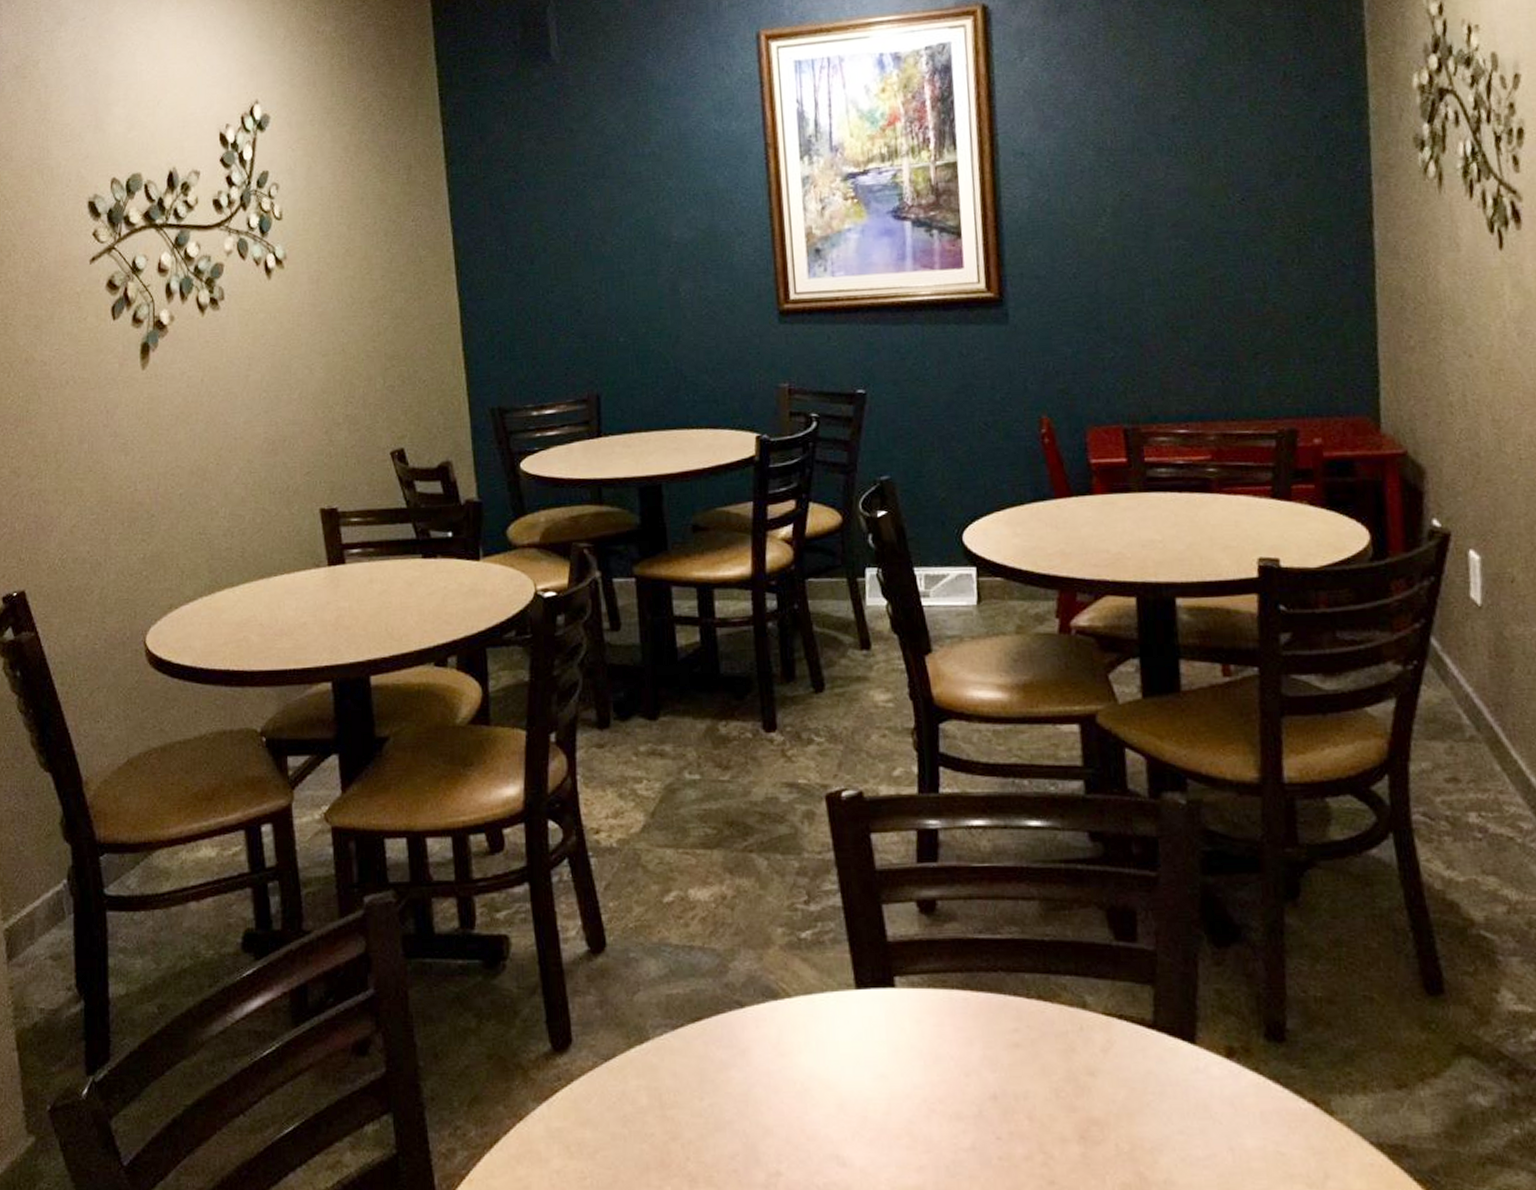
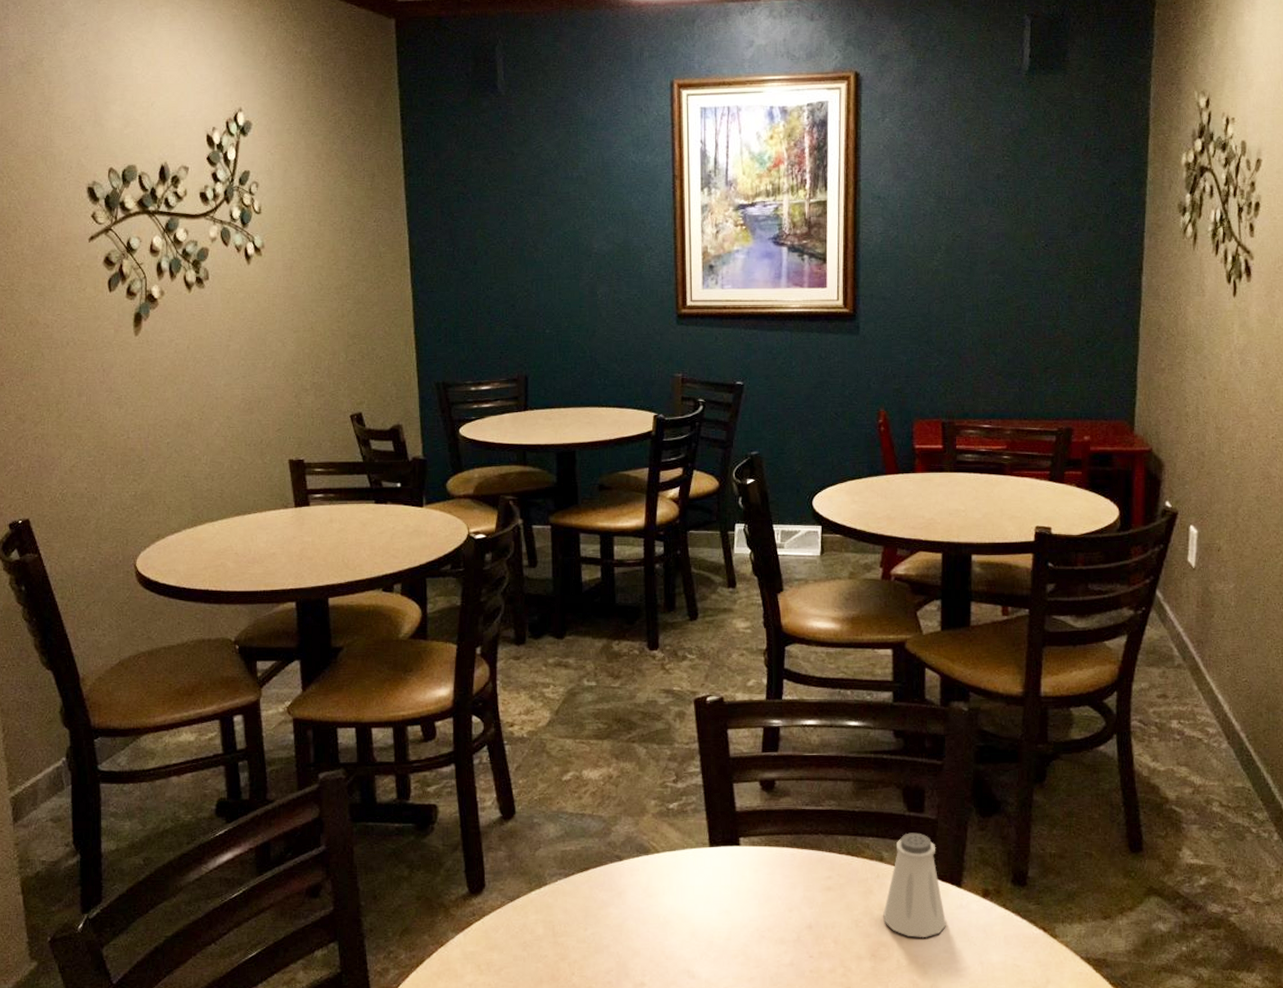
saltshaker: none [1092,969,1180,1114] -> present [883,832,947,938]

